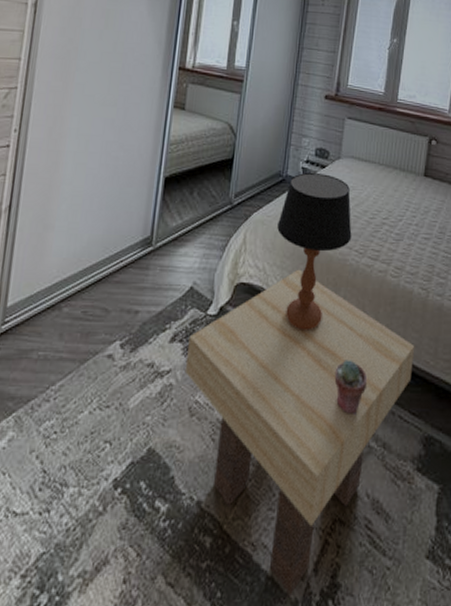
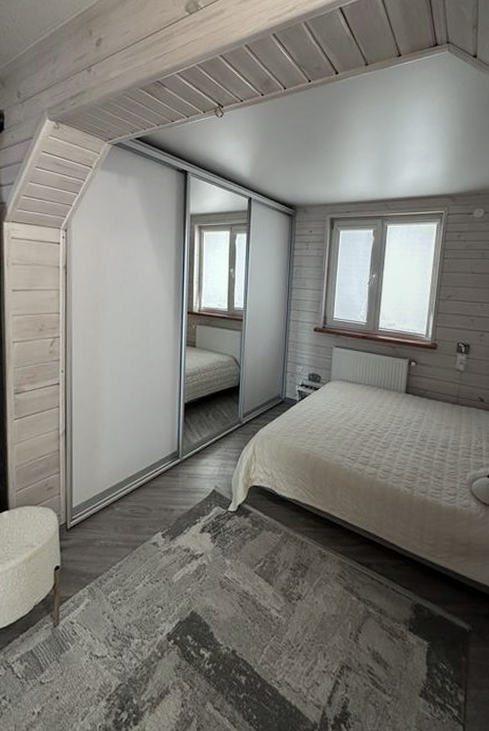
side table: present [184,269,415,596] -> none [214,474,404,720]
table lamp: present [277,172,352,330] -> none [280,394,344,522]
potted succulent: present [334,360,368,416] -> none [336,545,364,588]

